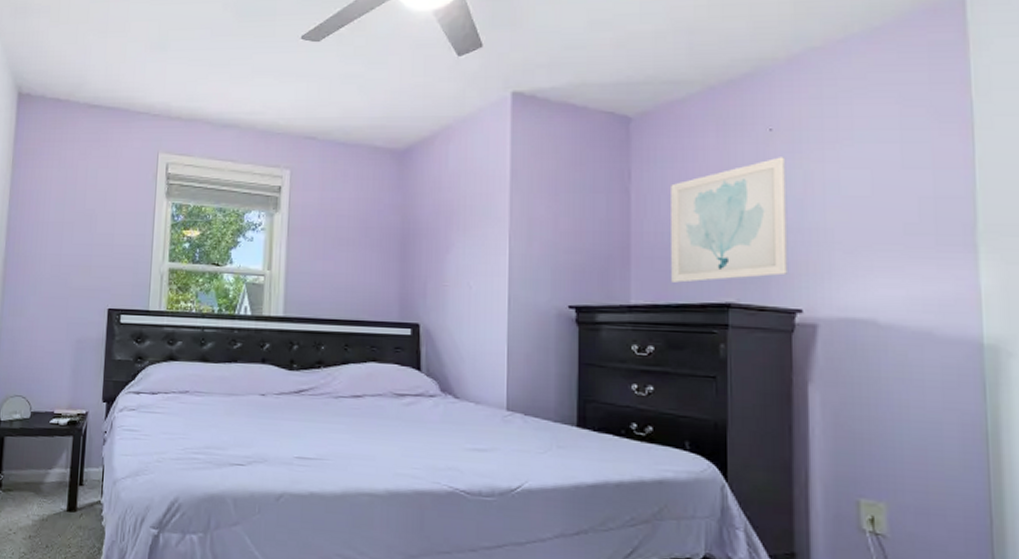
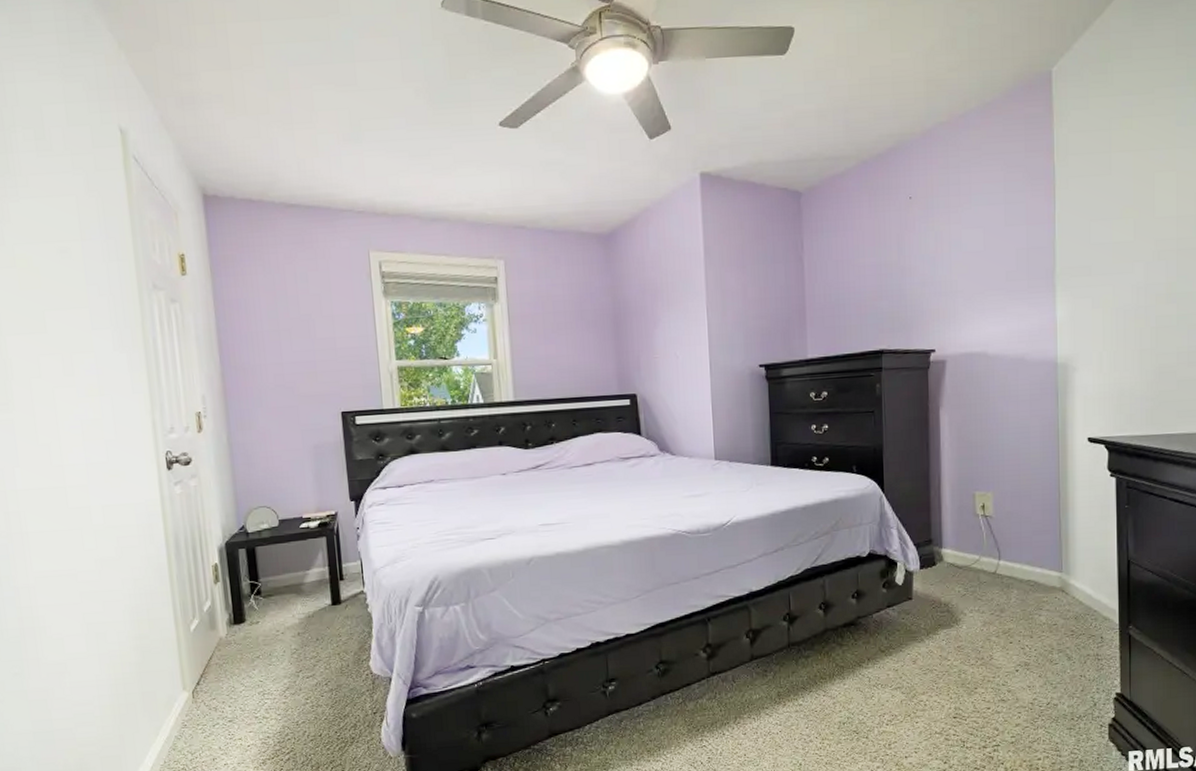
wall art: present [671,157,789,283] -> none [835,221,925,337]

